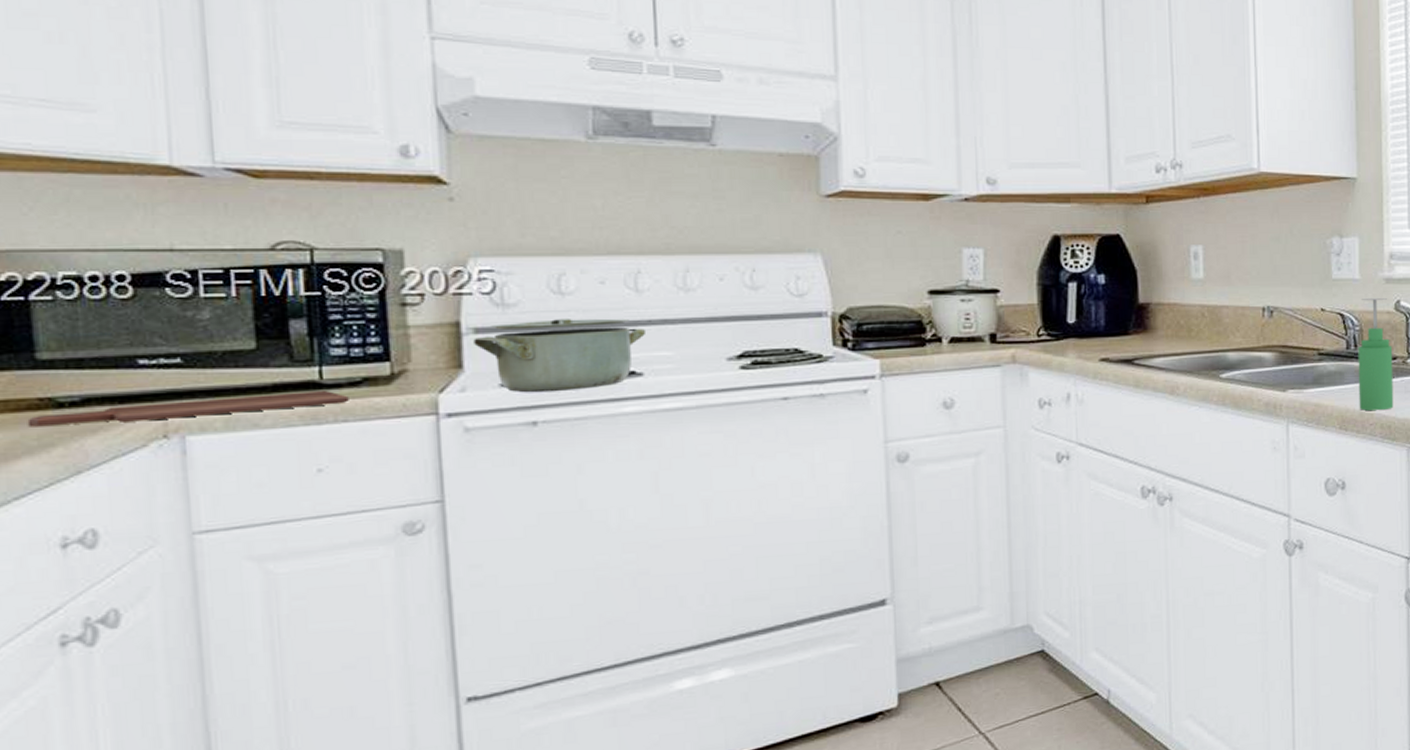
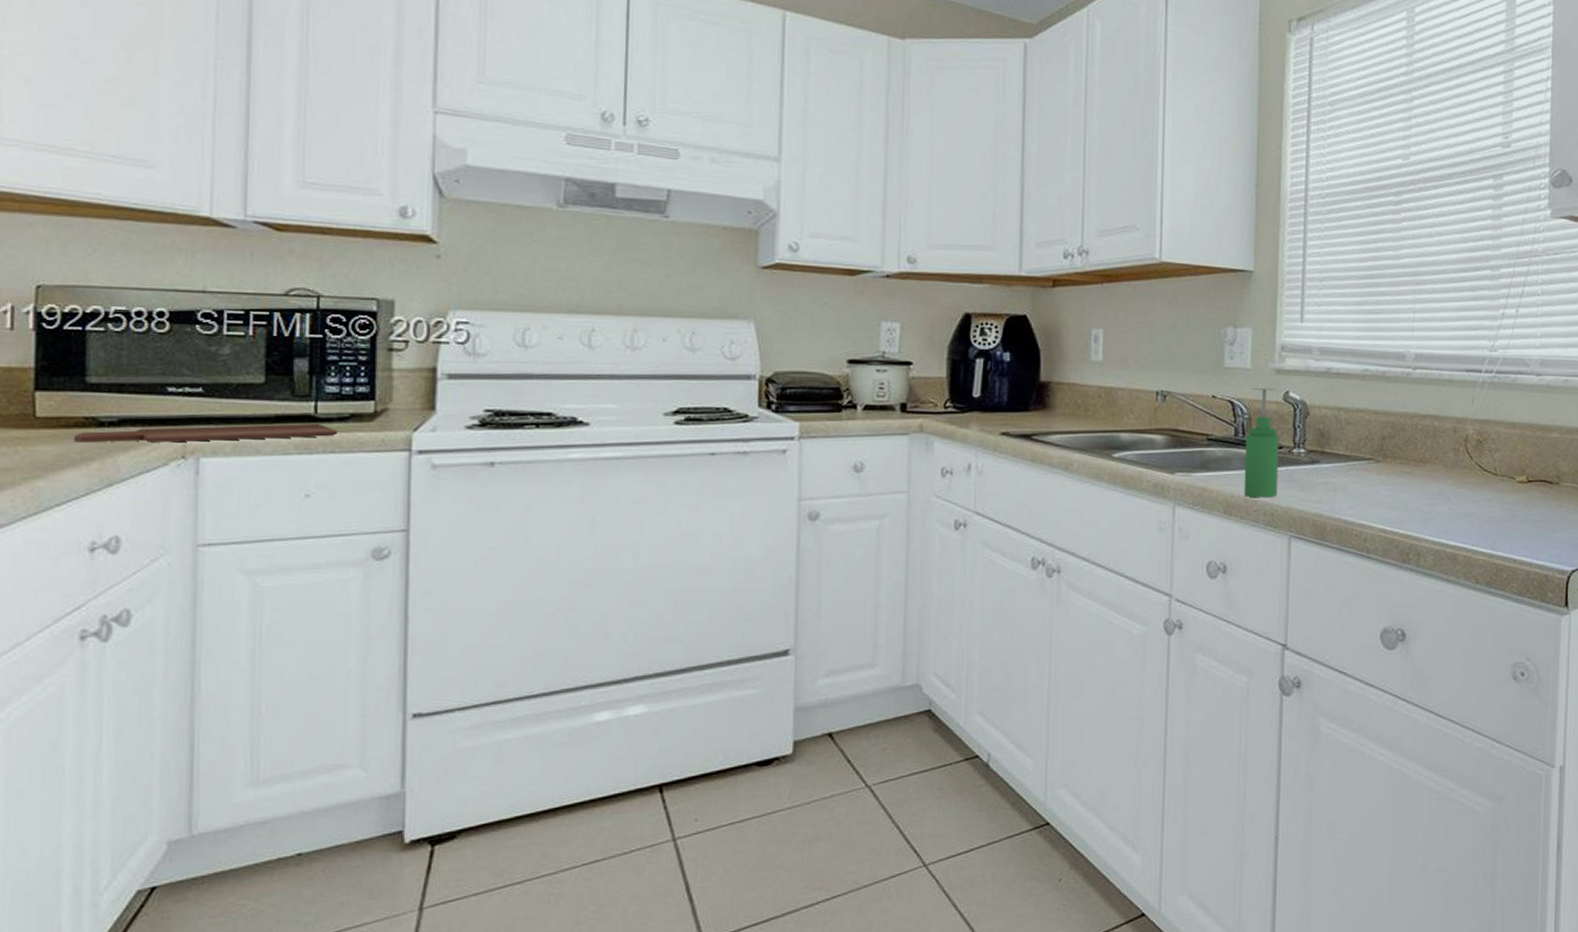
saucepan: present [473,318,647,393] -> none [446,370,596,436]

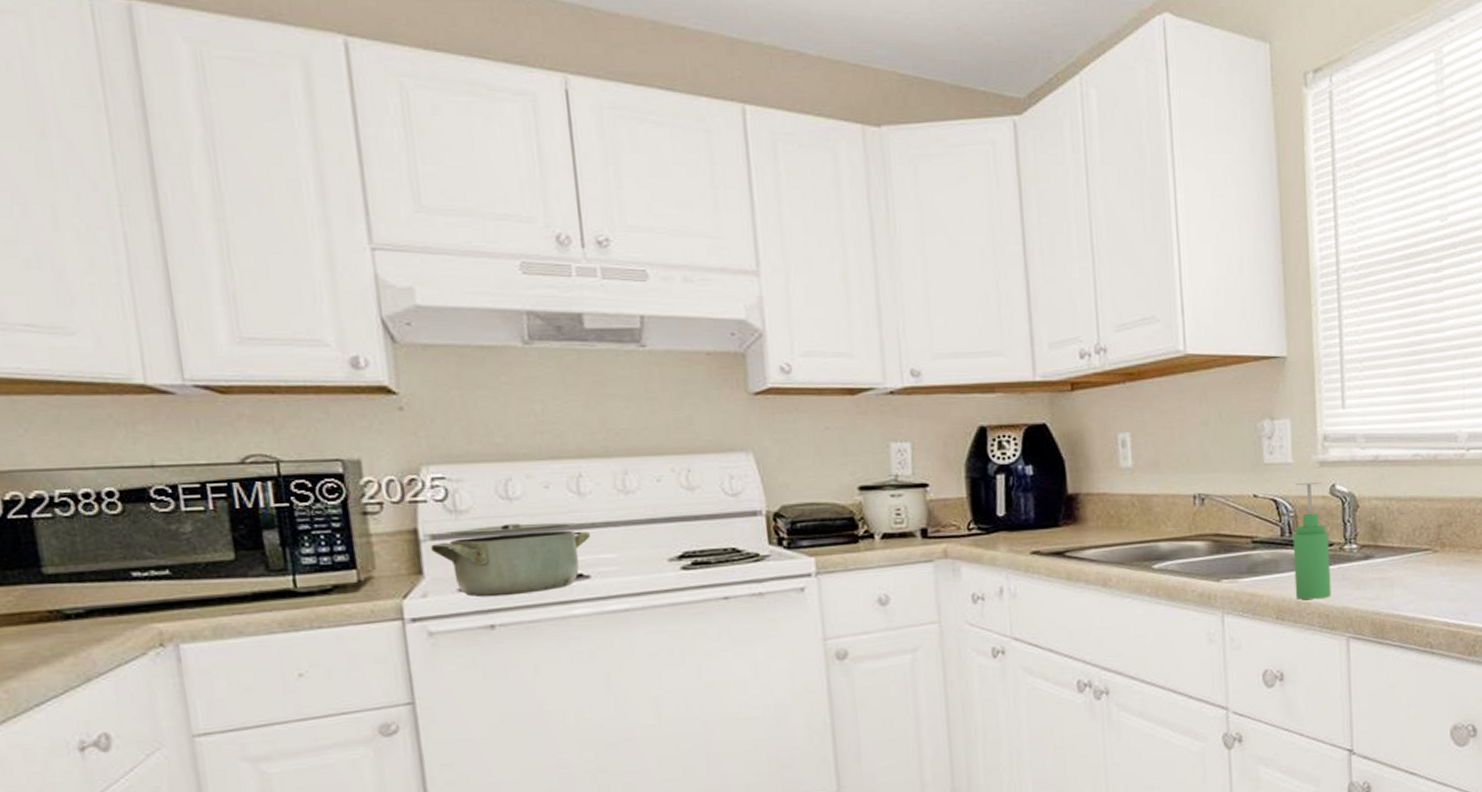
cutting board: present [73,423,337,443] -> none [40,598,322,638]
saucepan: none [446,370,596,436] -> present [431,522,591,598]

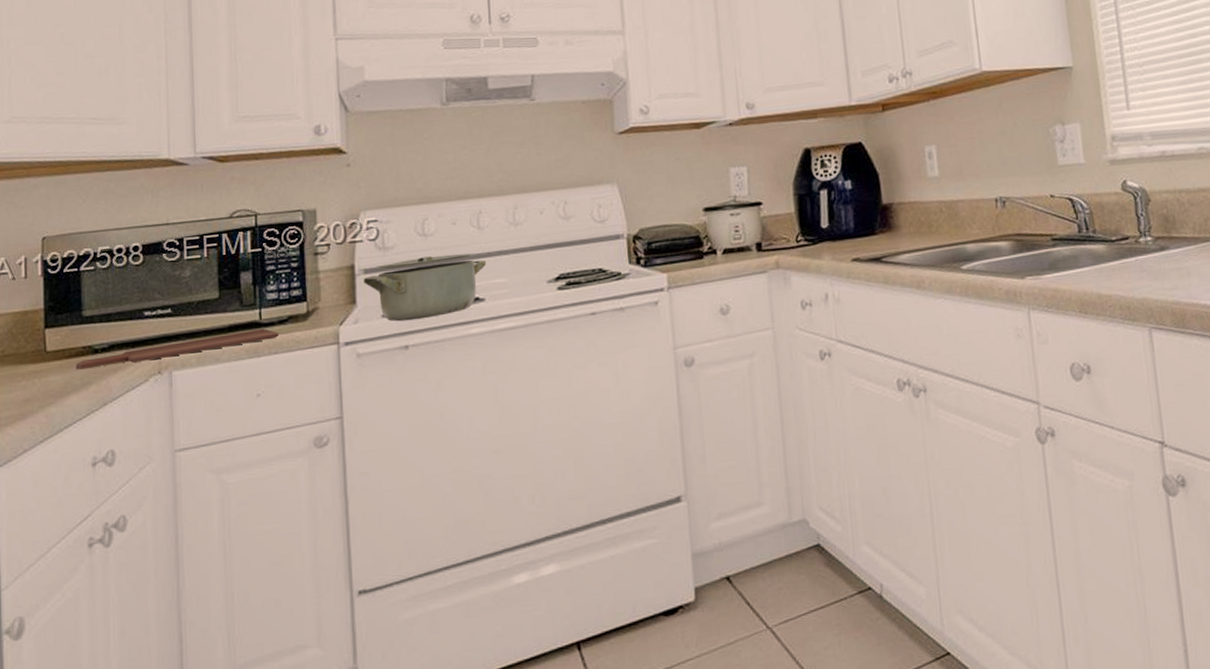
cutting board: none [40,598,322,638] -> present [75,328,279,370]
soap dispenser: present [1292,481,1332,600] -> none [1089,179,1131,293]

